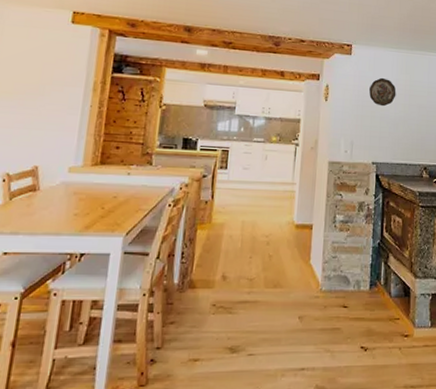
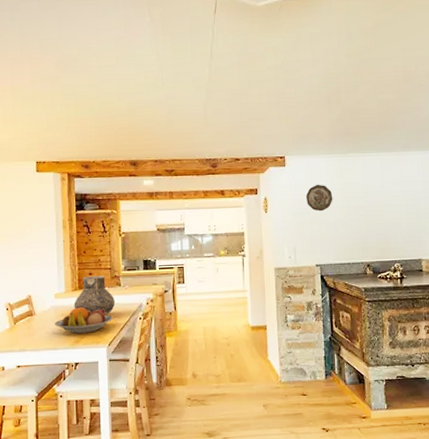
fruit bowl: none [62,185,137,218] -> present [55,307,113,334]
vase: none [90,149,143,198] -> present [74,275,116,316]

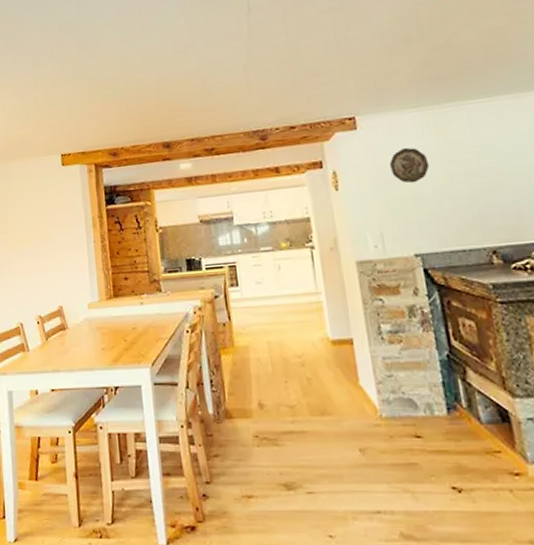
fruit bowl: present [55,307,113,334] -> none [90,318,155,351]
vase: present [74,275,116,316] -> none [109,279,157,328]

